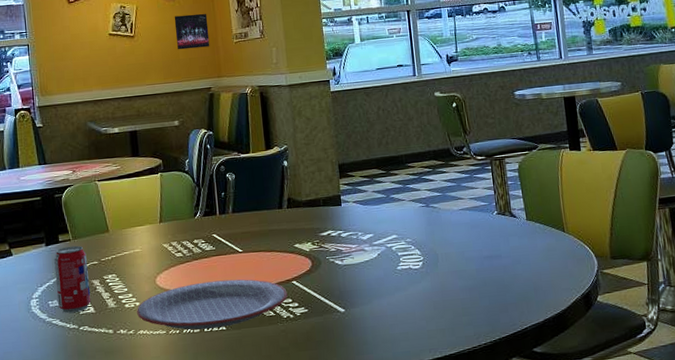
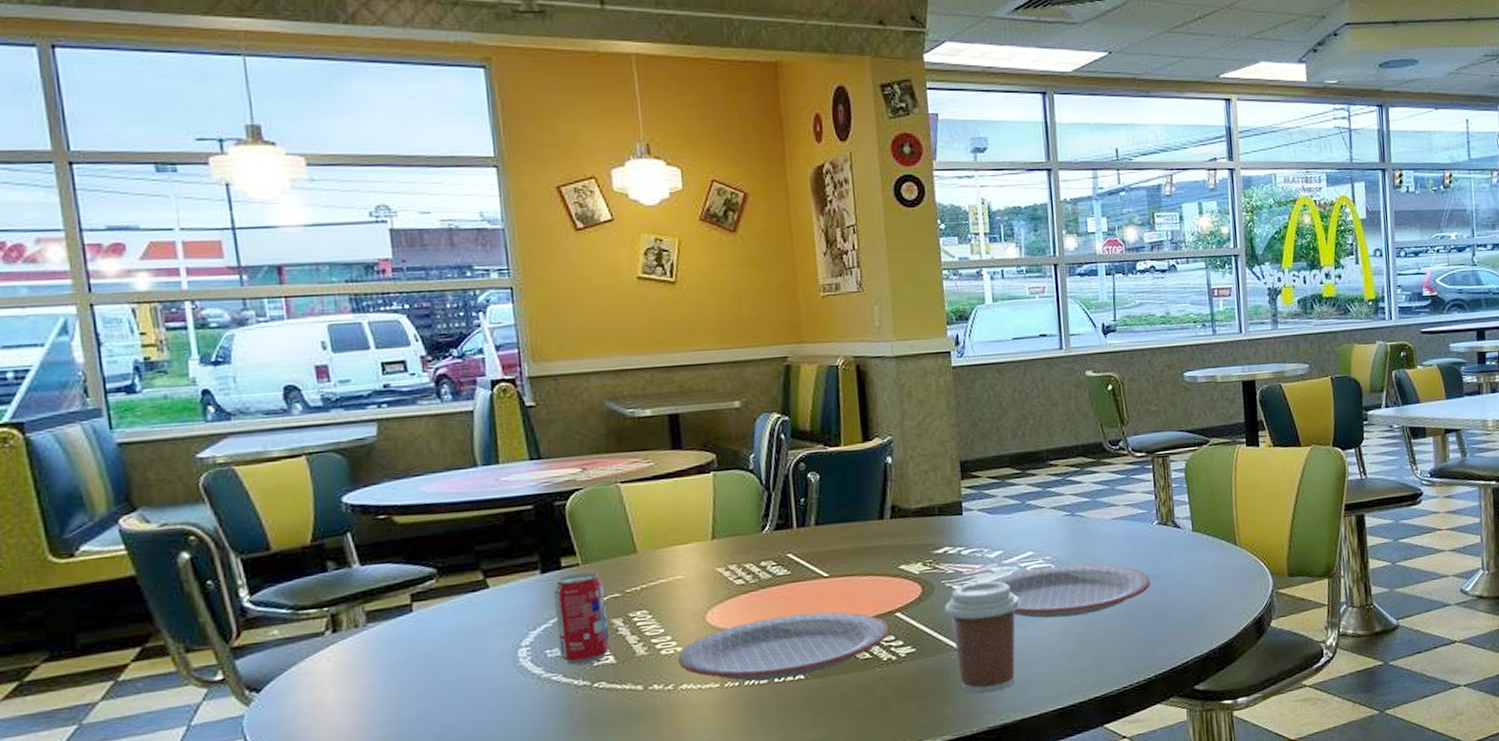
album cover: present [174,13,210,50] -> none [734,254,787,304]
coffee cup: none [328,258,388,347] -> present [944,581,1020,694]
plate: none [362,246,493,289] -> present [988,564,1151,618]

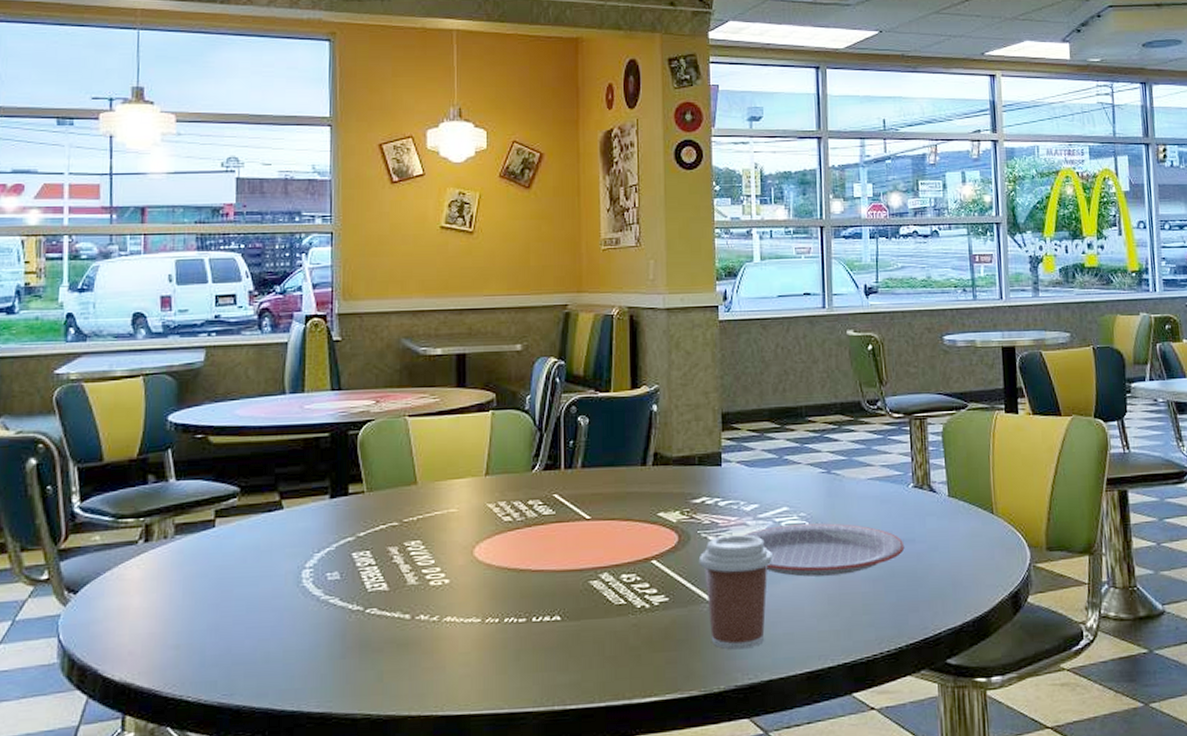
beverage can: present [553,572,611,665] -> none [338,500,385,589]
plate: present [678,612,889,681] -> none [445,554,644,619]

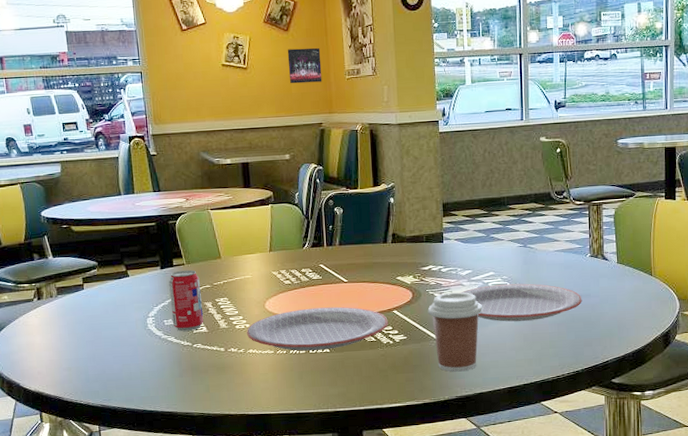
beverage can: none [338,500,385,589] -> present [168,270,204,331]
plate: none [445,554,644,619] -> present [247,306,388,351]
album cover: none [527,210,571,254] -> present [287,47,322,84]

